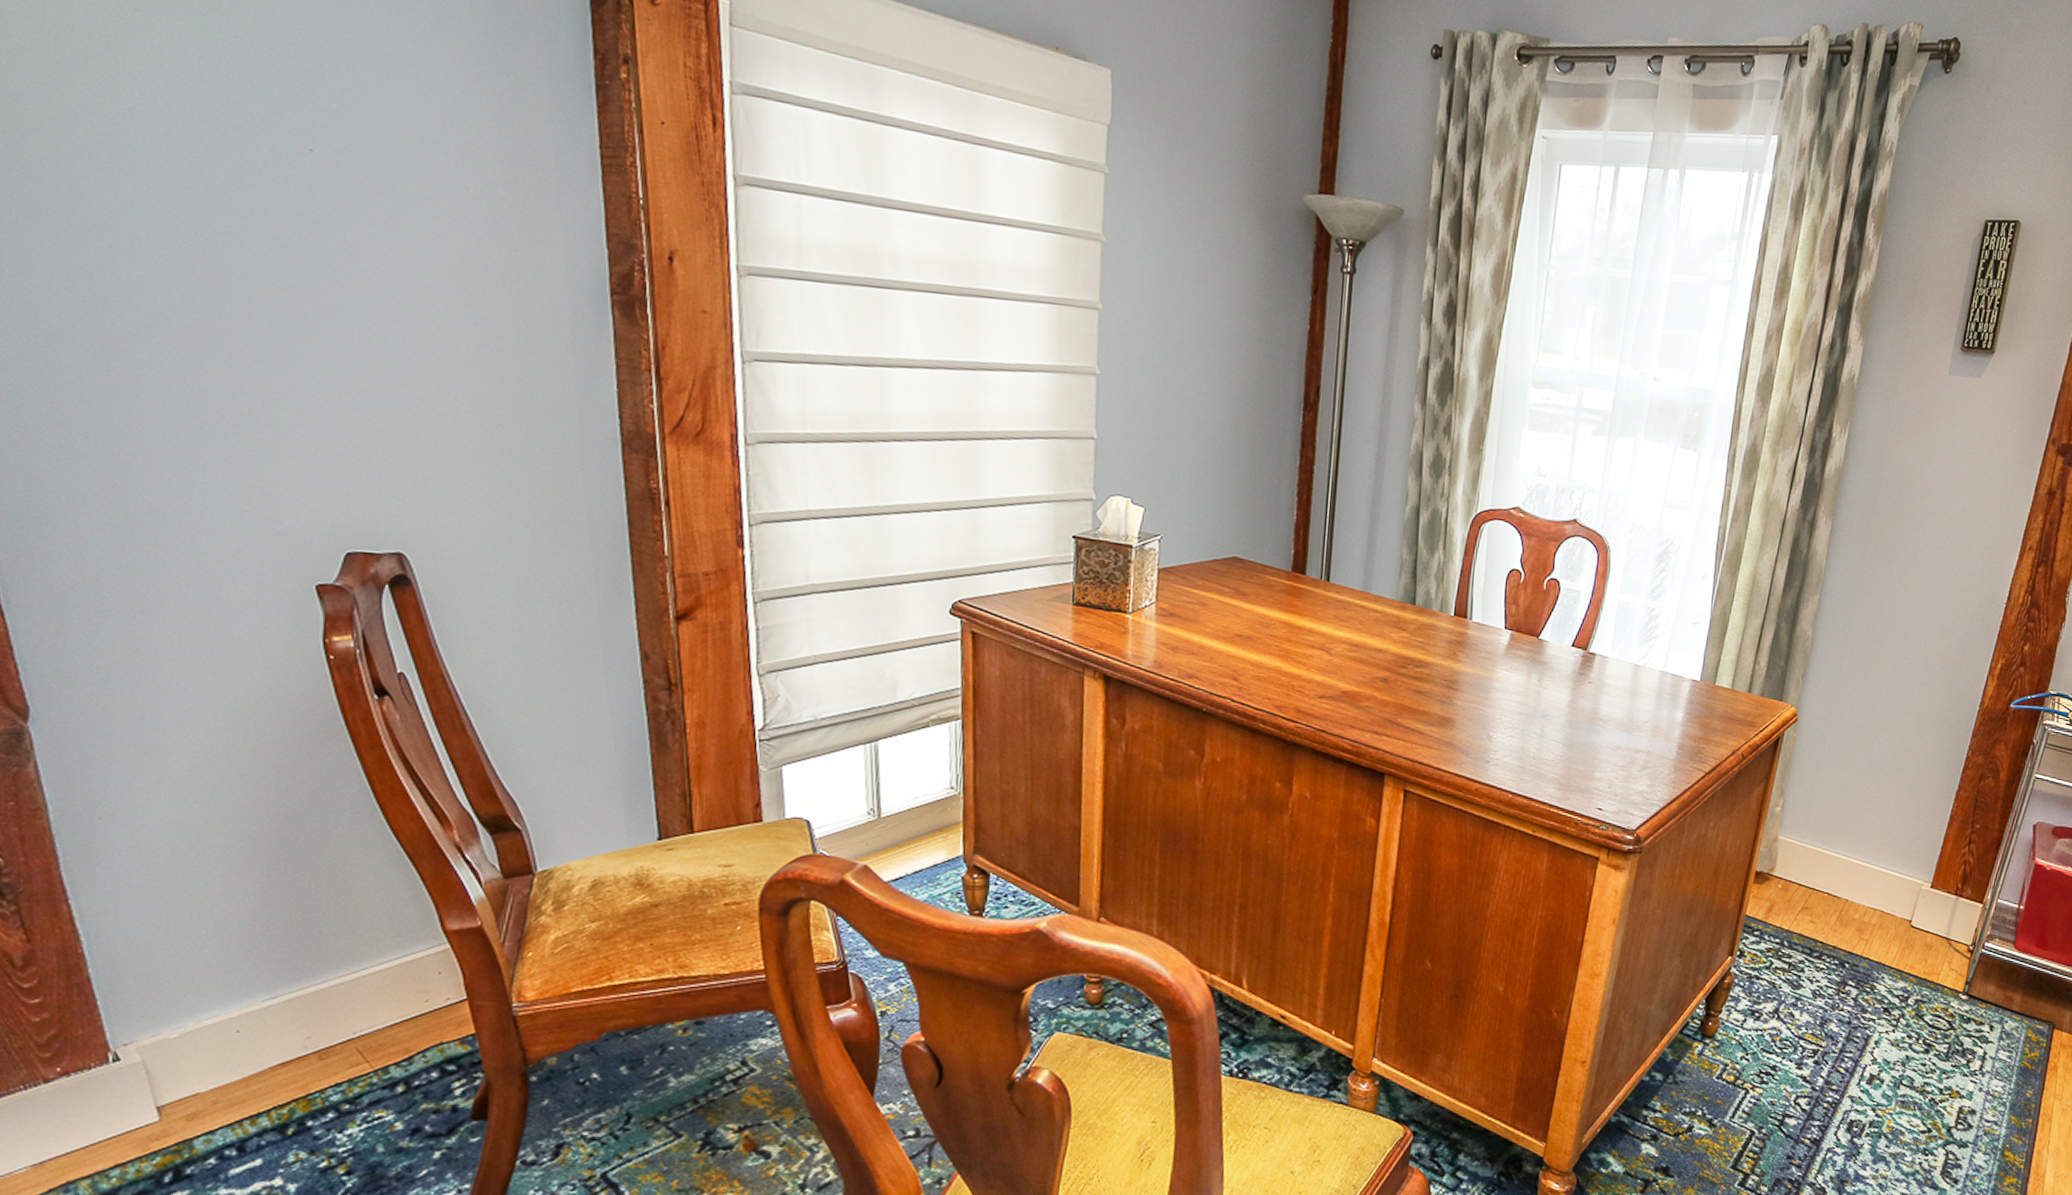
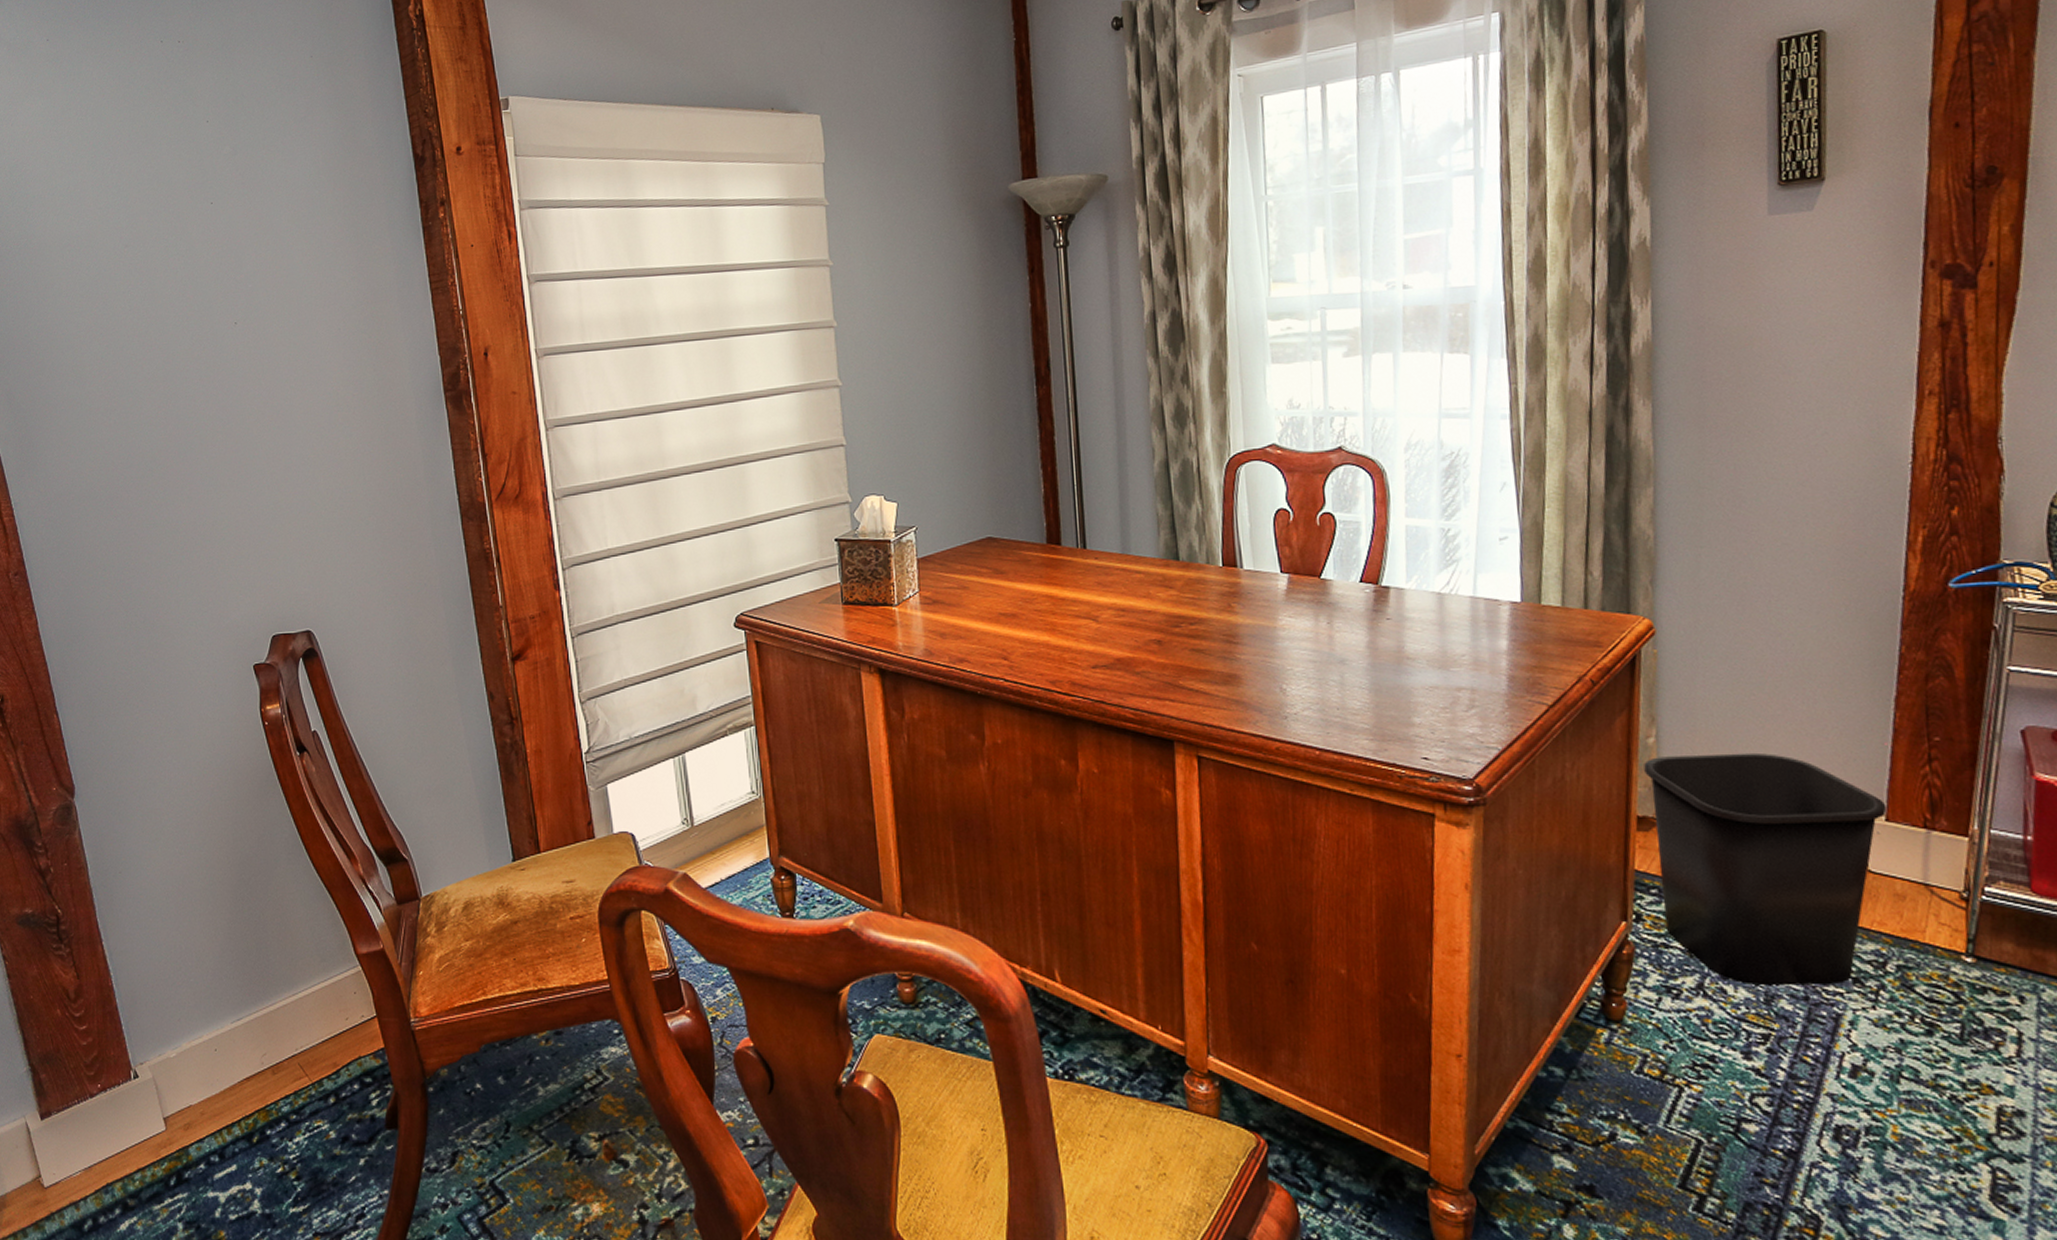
waste bin: none [1759,823,1934,1012] -> present [1644,752,1887,985]

